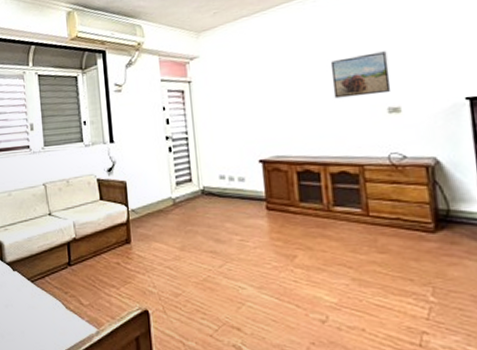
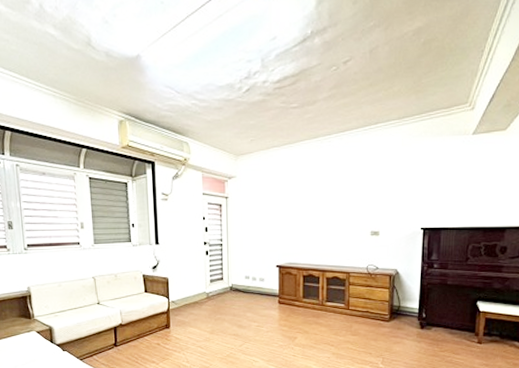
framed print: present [330,51,392,99] -> none [335,188,375,221]

